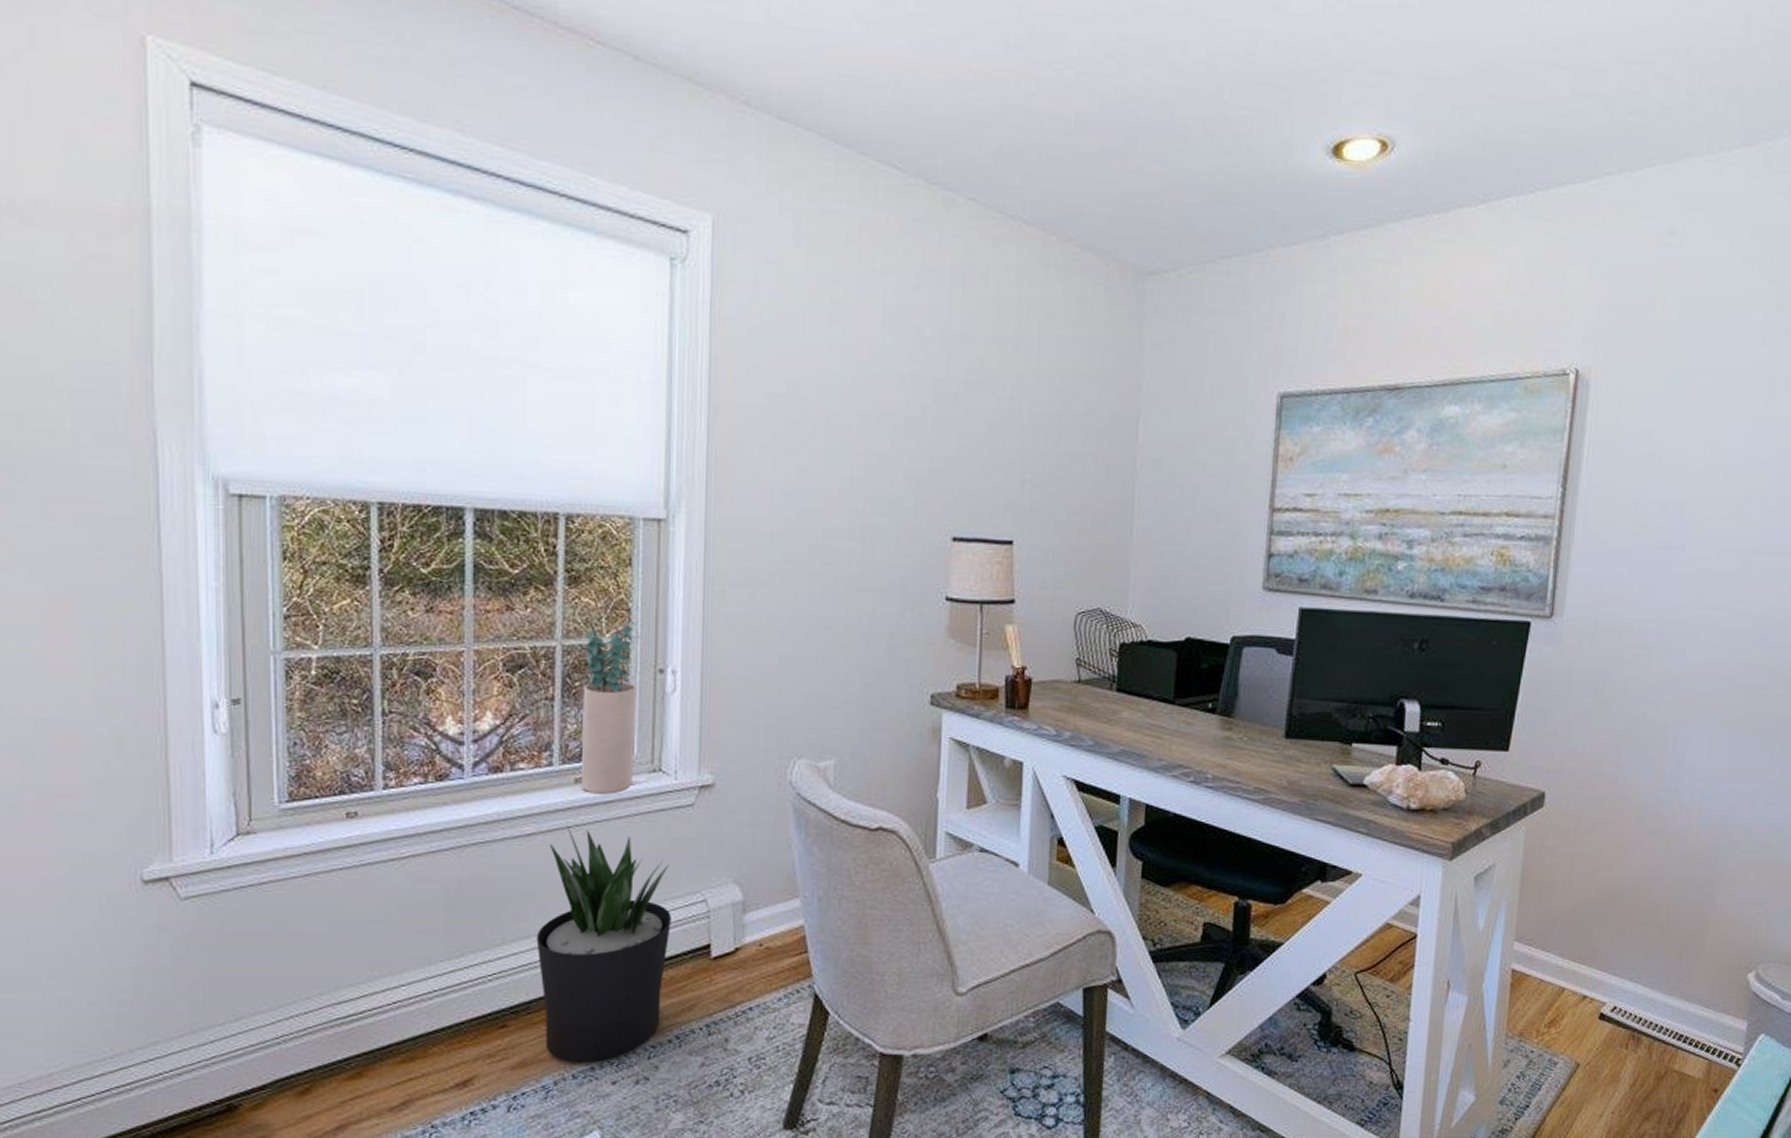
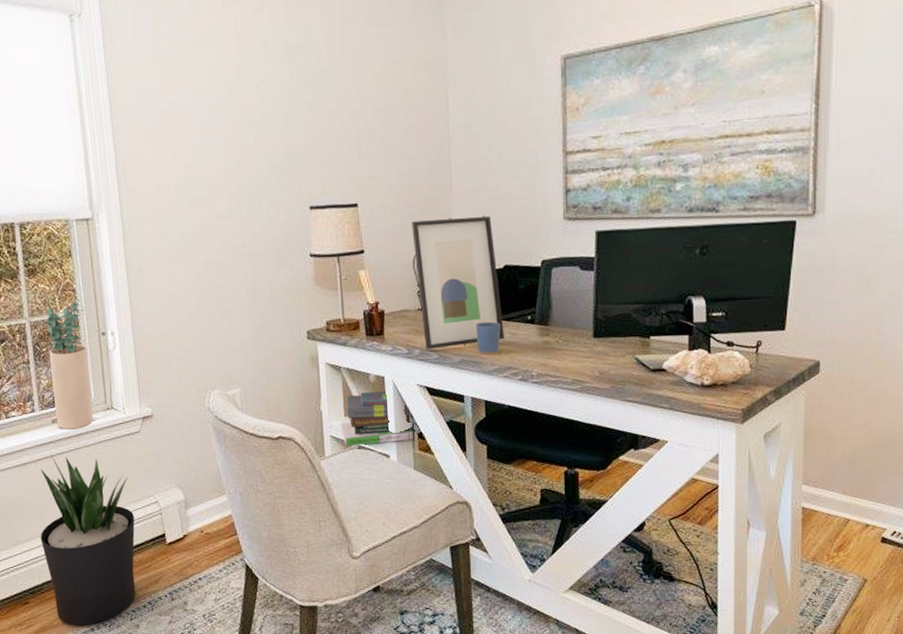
books: none [960,780,1054,848] -> present [340,391,414,446]
picture frame: none [1075,571,1178,734] -> present [412,216,504,349]
mug: none [1142,705,1174,748] -> present [476,321,501,355]

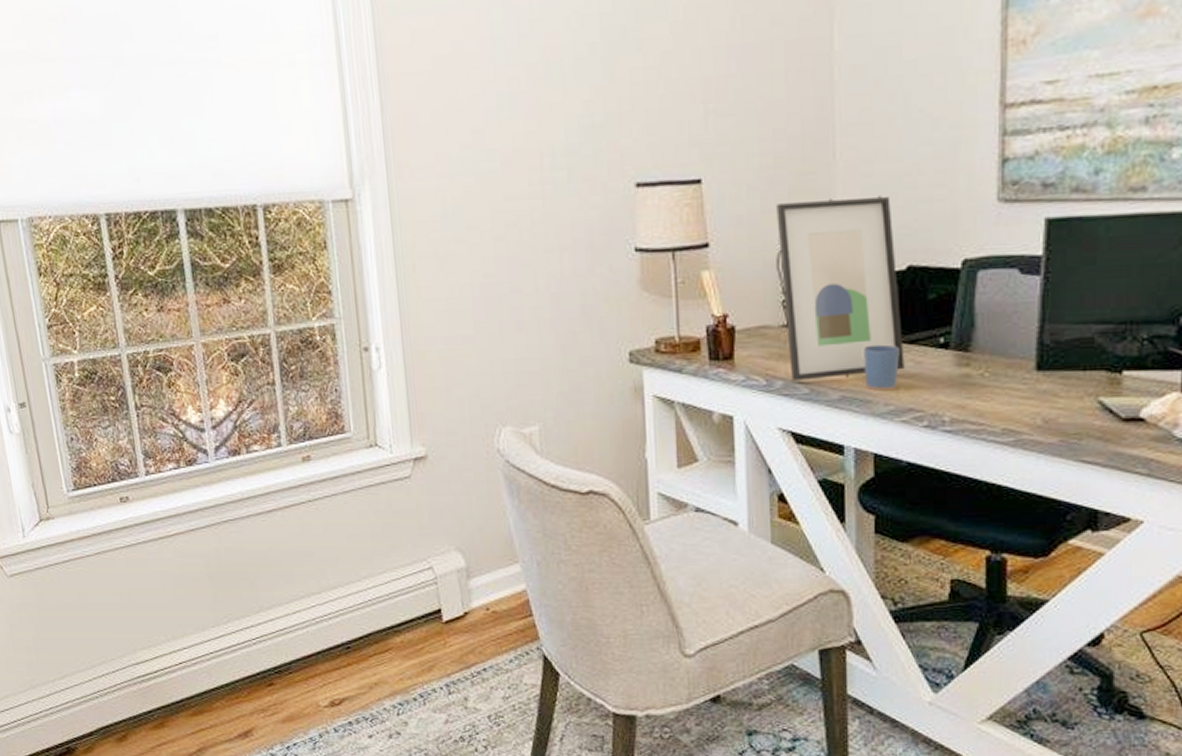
planter: present [40,453,136,626] -> none [287,499,404,717]
vase: present [46,292,93,431] -> none [296,295,353,472]
books: present [340,391,414,446] -> none [671,436,773,508]

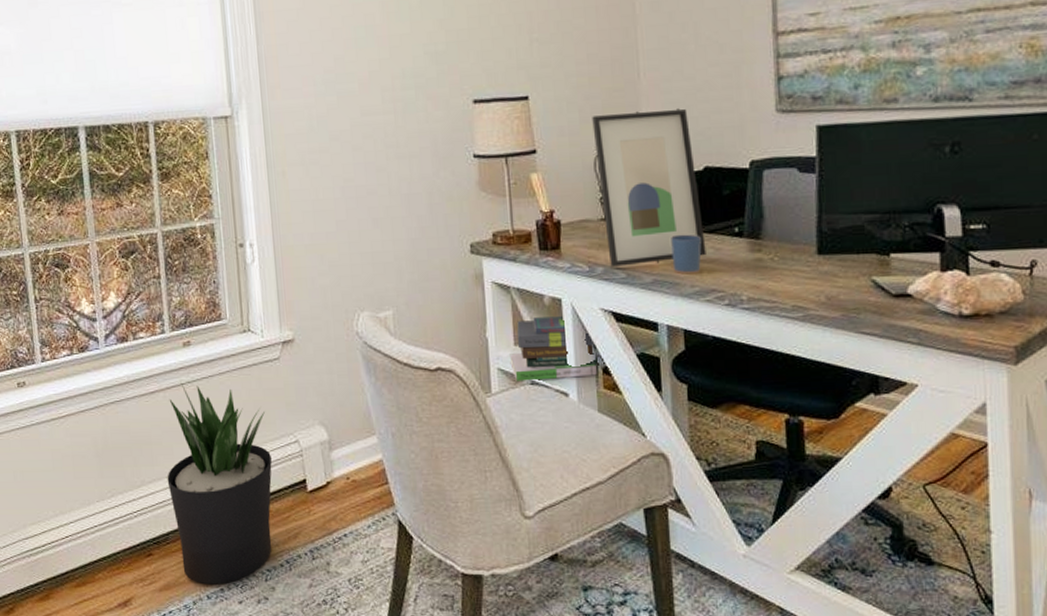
planter: none [287,499,404,717] -> present [167,381,273,585]
books: none [671,436,773,508] -> present [509,316,598,381]

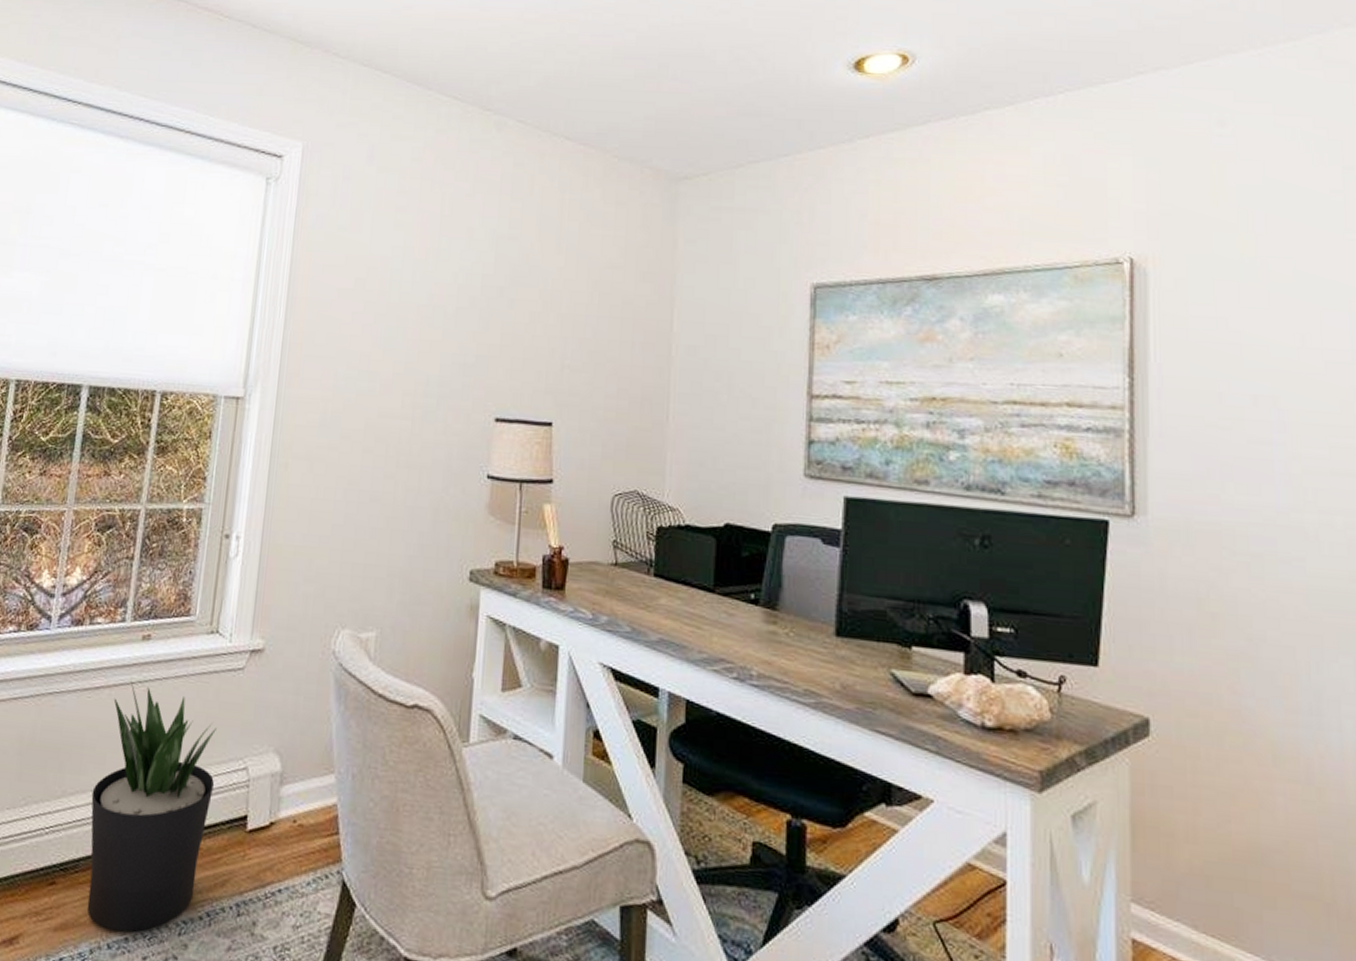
books: present [509,316,598,381] -> none [494,662,590,739]
picture frame: present [592,108,706,267] -> none [612,453,719,622]
mug: present [671,234,702,274] -> none [681,592,714,639]

